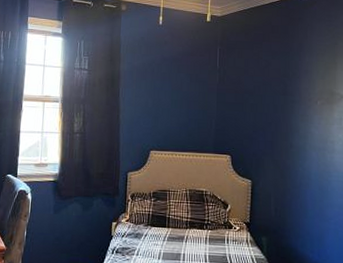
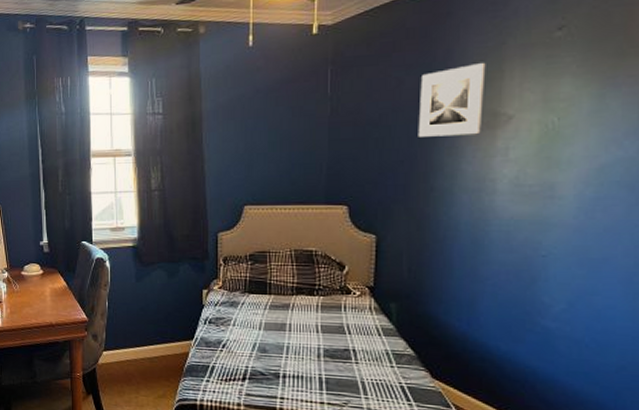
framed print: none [281,56,325,107] -> present [418,63,486,137]

